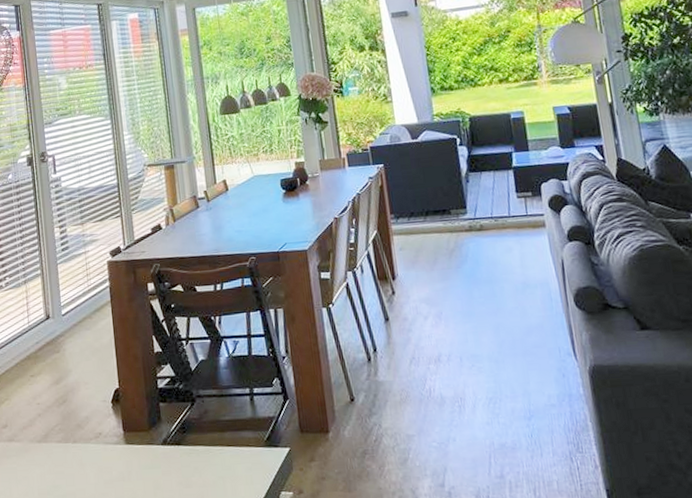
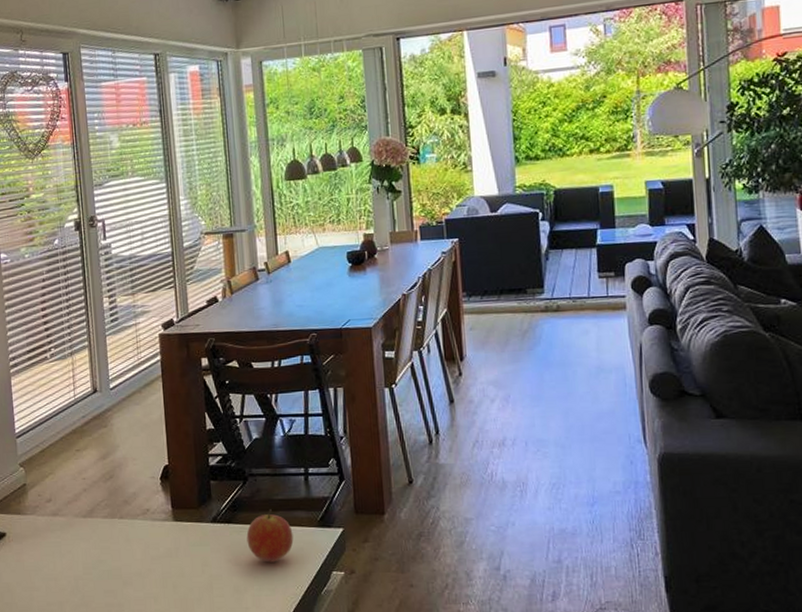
fruit: none [196,430,242,484] -> present [246,509,294,563]

